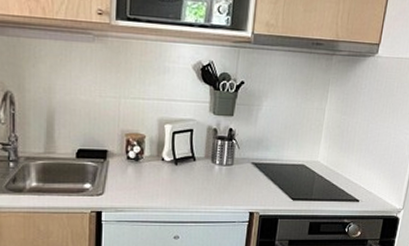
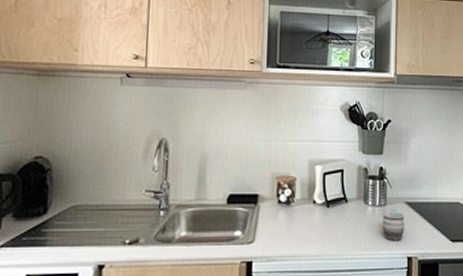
mug: none [227,168,250,198] -> present [382,209,405,241]

